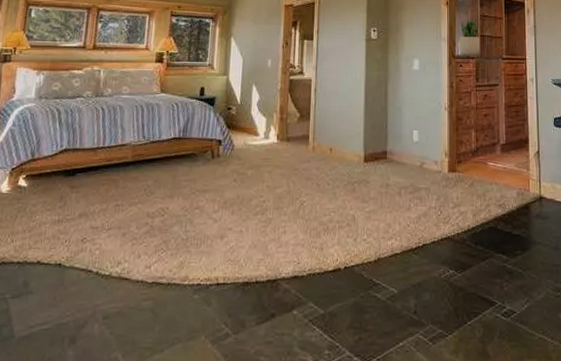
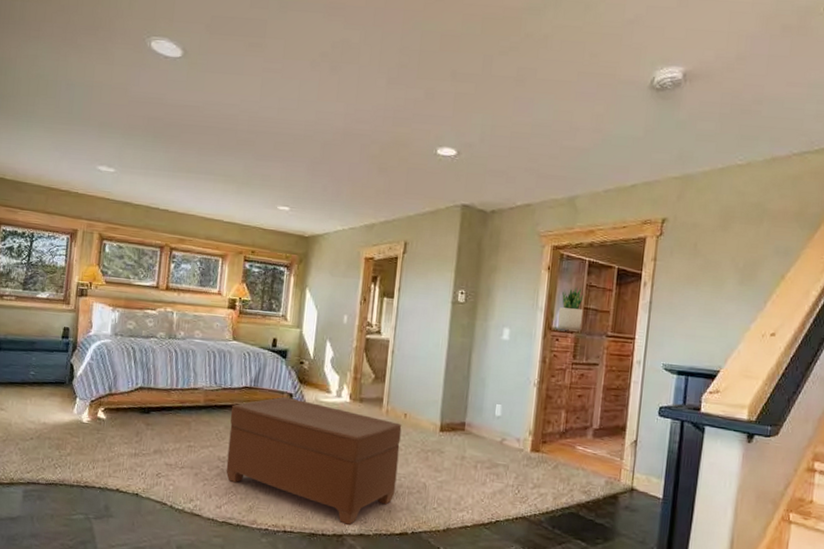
ottoman: none [155,144,328,268] -> present [226,397,402,525]

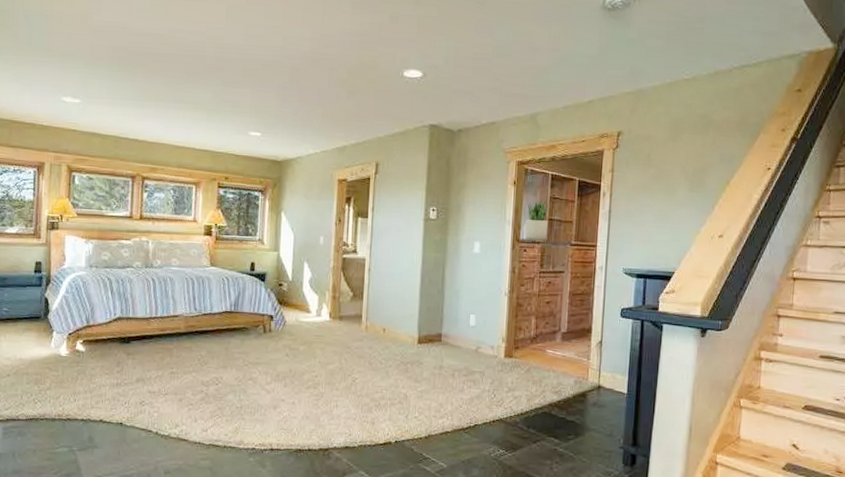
ottoman: present [226,397,402,525] -> none [210,319,381,439]

